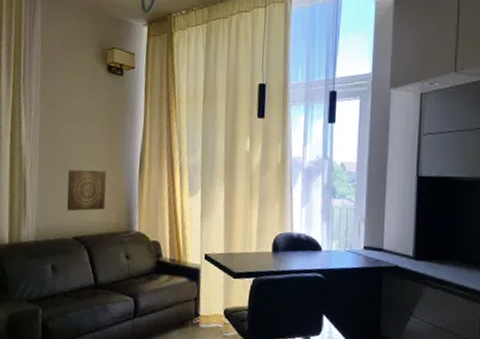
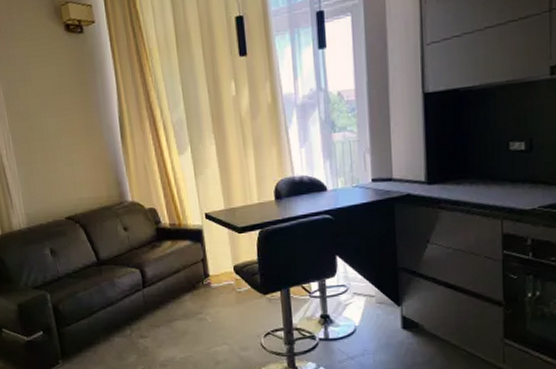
wall art: present [66,170,107,211] -> none [46,142,93,192]

